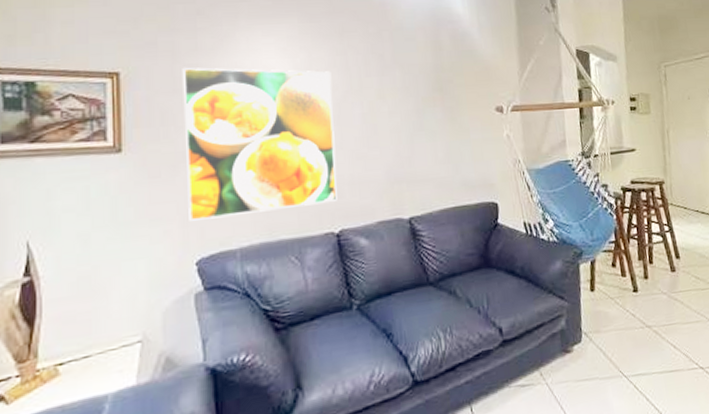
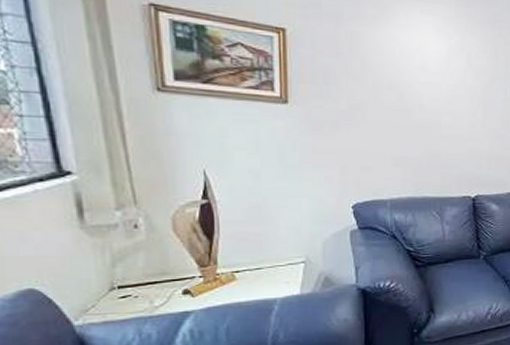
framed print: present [182,67,337,221] -> none [345,32,481,172]

